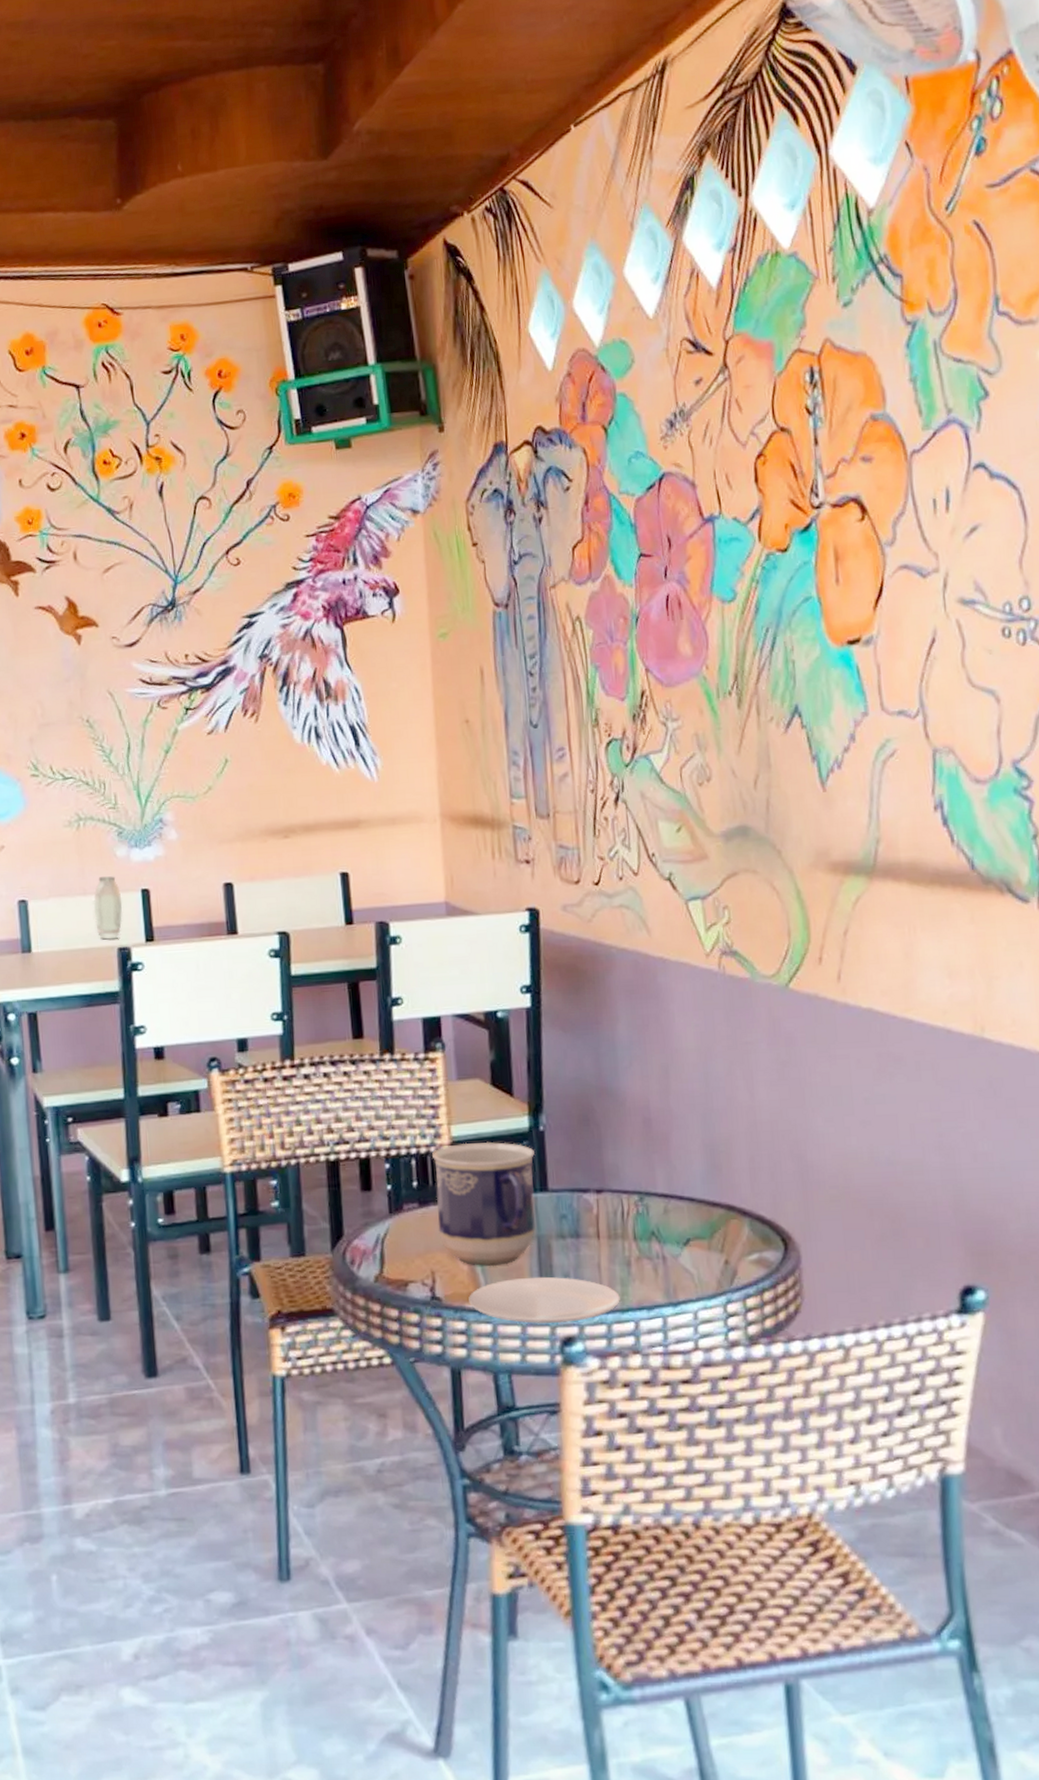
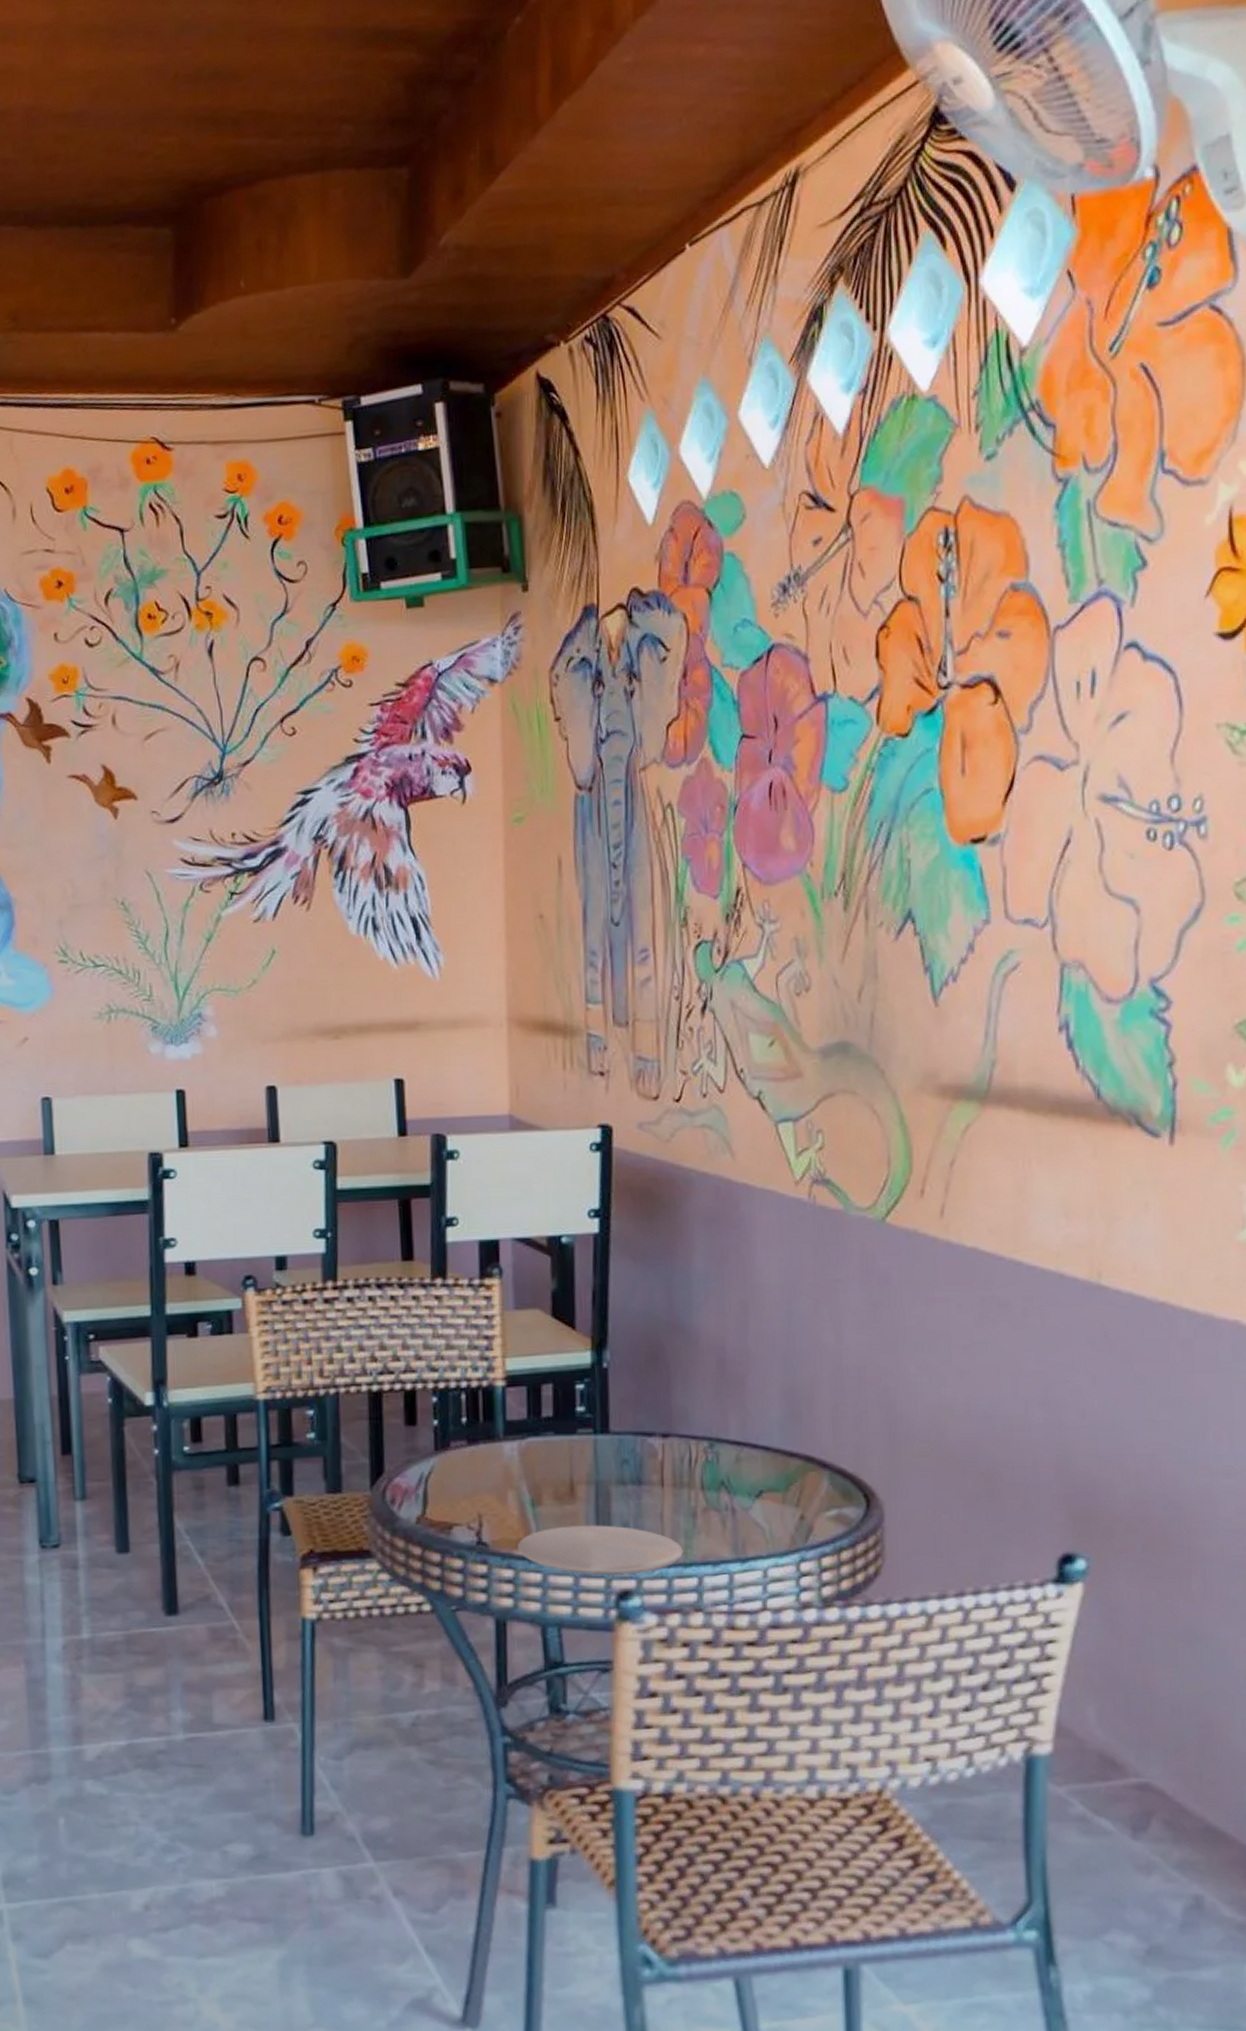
vase: present [93,876,123,940] -> none [123,1074,155,1144]
cup: present [432,1141,535,1267] -> none [484,1377,596,1512]

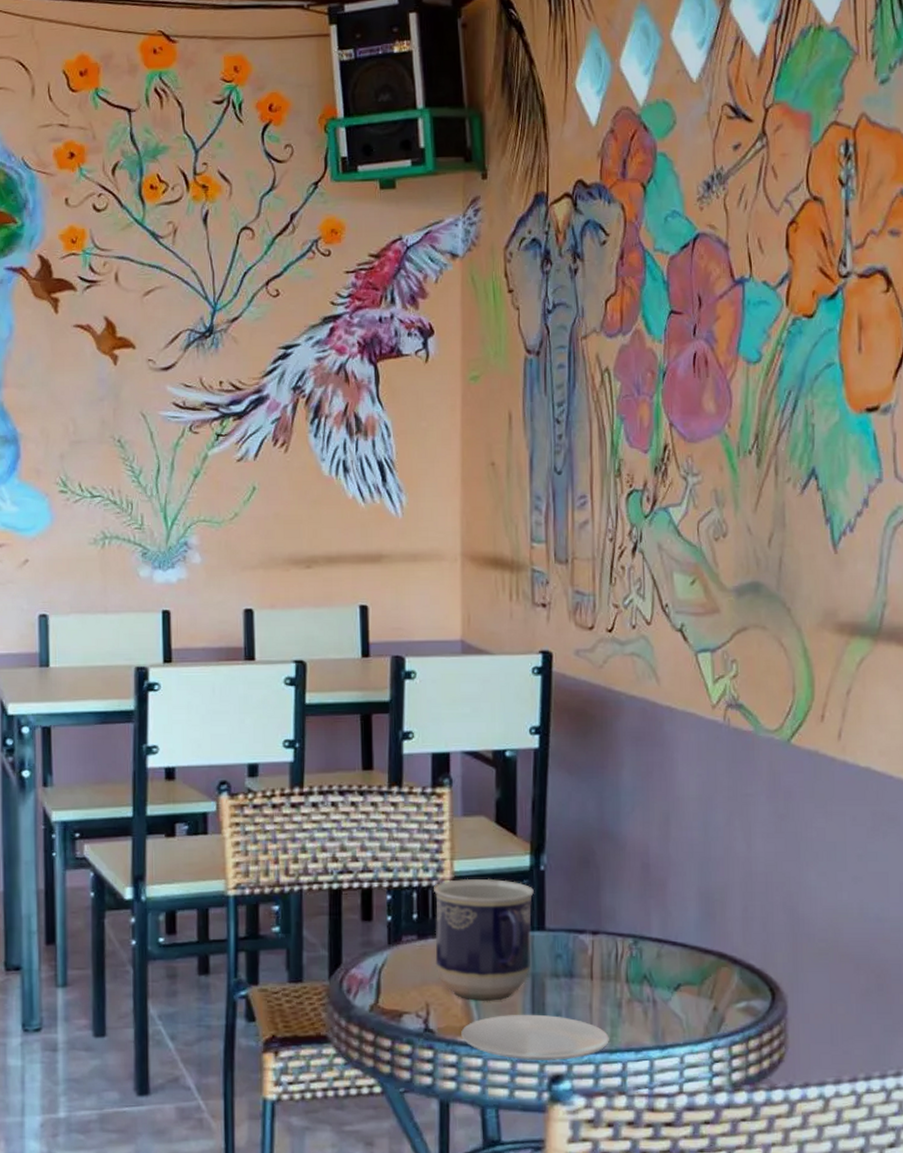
cup: none [484,1377,596,1512] -> present [434,878,534,1002]

